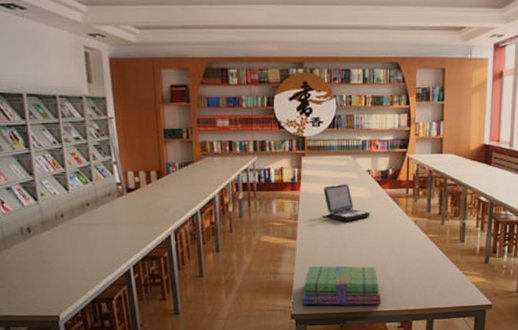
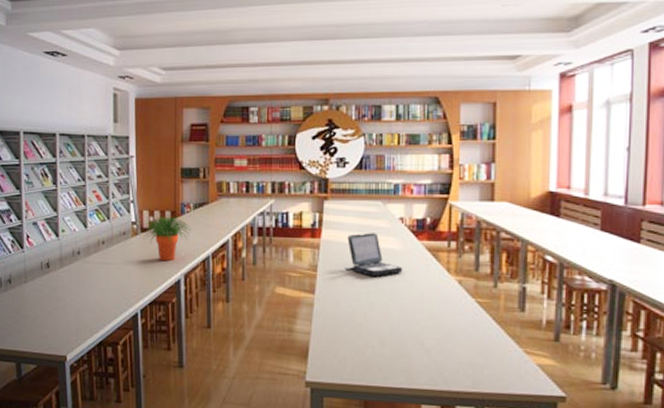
potted plant: none [127,176,179,219] -> present [141,216,192,262]
stack of books: present [302,265,382,306] -> none [319,325,416,382]

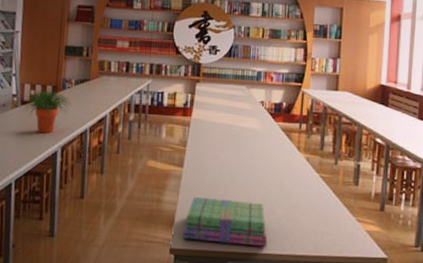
stack of books: none [319,325,416,382] -> present [183,196,268,247]
laptop: present [344,233,403,276] -> none [210,113,261,153]

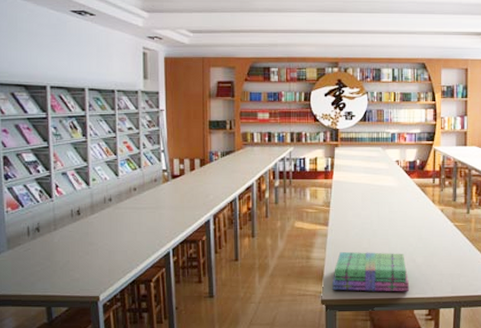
potted plant: present [22,90,72,134] -> none [172,164,220,204]

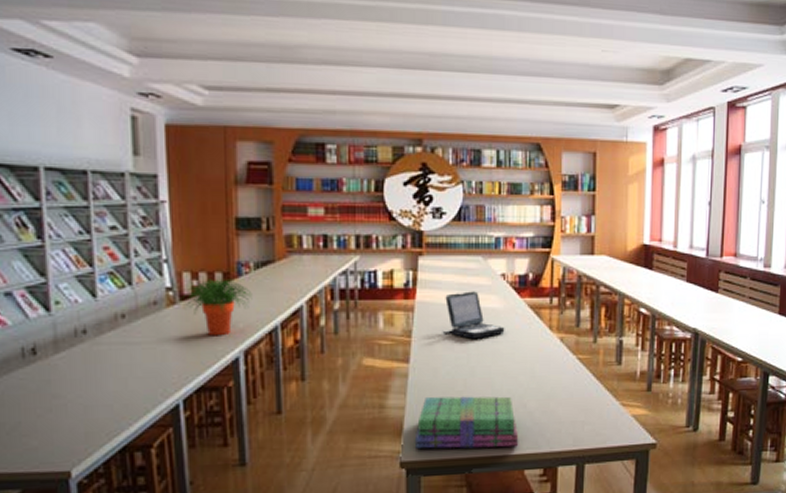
potted plant: none [172,164,220,204] -> present [181,279,253,336]
laptop: none [352,173,399,209] -> present [442,291,505,339]

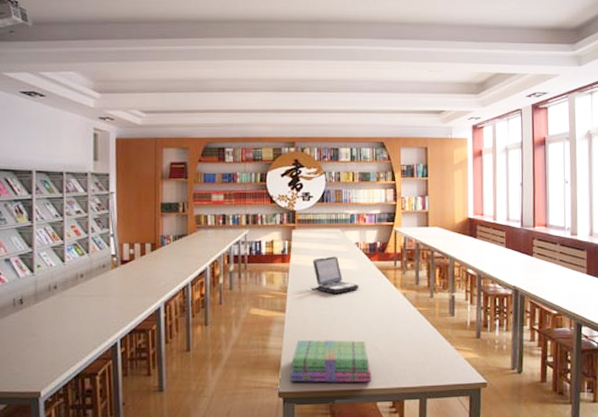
potted plant: present [181,279,253,336] -> none [121,248,171,291]

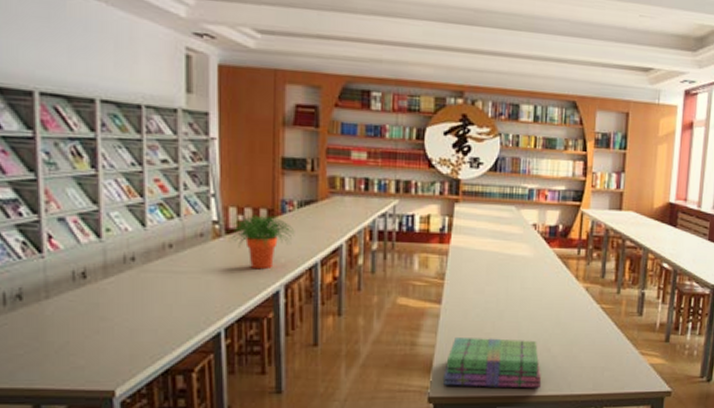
potted plant: none [121,248,171,291] -> present [226,214,295,270]
laptop: present [310,256,359,294] -> none [474,239,534,284]

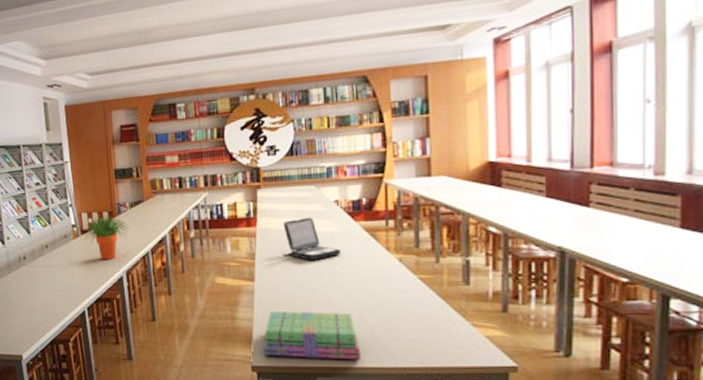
laptop: none [474,239,534,284] -> present [282,217,341,260]

